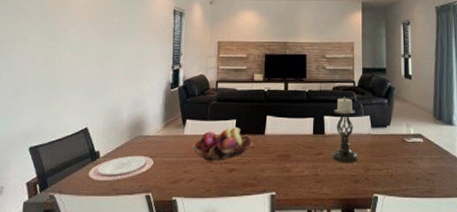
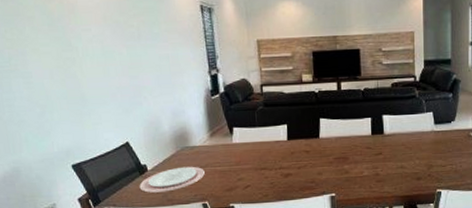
fruit basket: present [192,126,253,161] -> none [243,132,307,168]
candle holder: present [332,97,358,163] -> none [392,93,421,162]

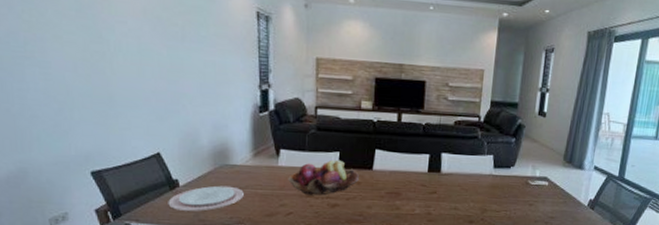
fruit basket: none [243,132,307,168] -> present [288,159,359,196]

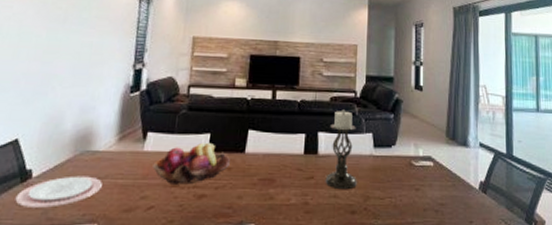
candle holder: none [446,133,478,204] -> present [325,109,357,190]

